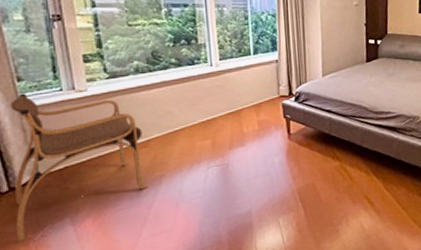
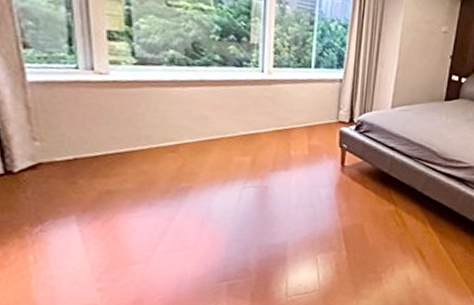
armchair: present [10,93,147,241] -> none [10,63,171,232]

